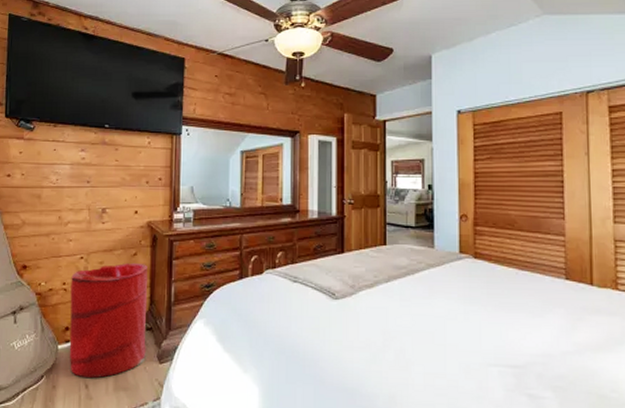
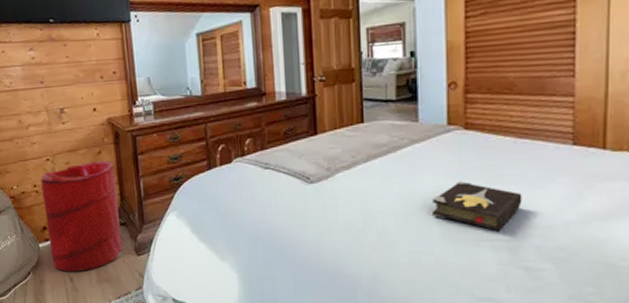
hardback book: none [445,306,525,358] -> present [431,181,522,232]

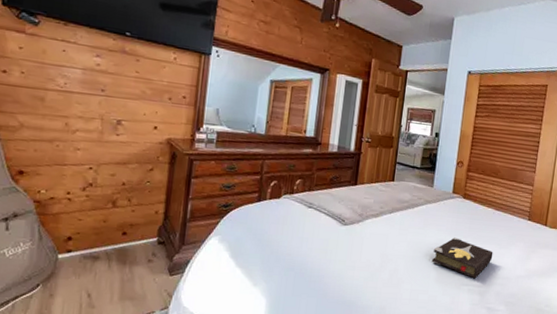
laundry hamper: present [40,160,123,273] -> none [70,177,164,288]

